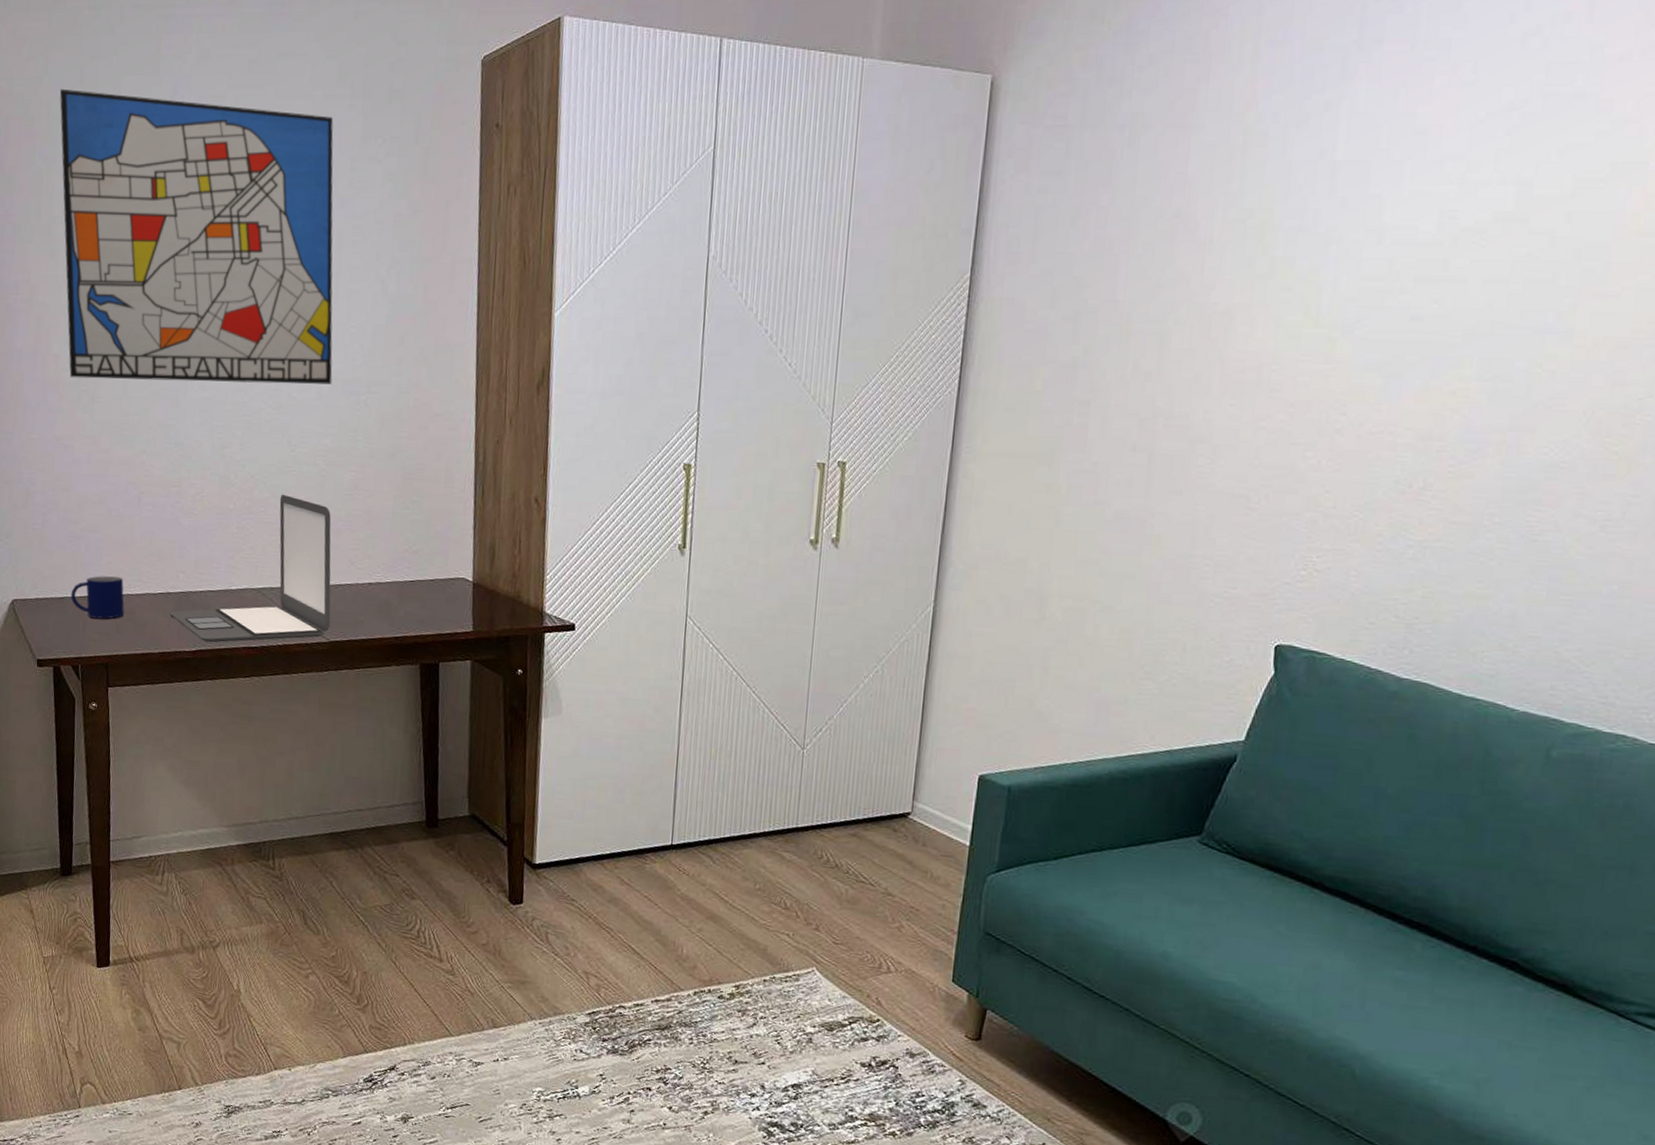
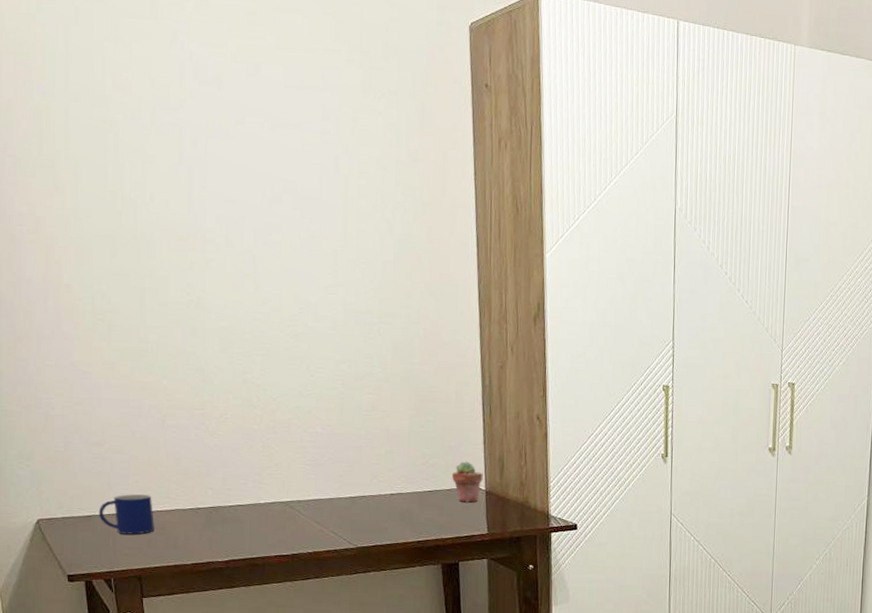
wall art: present [59,88,334,385] -> none [54,27,346,315]
laptop: present [169,494,331,643] -> none [199,415,357,553]
potted succulent: none [437,548,471,596] -> present [452,461,483,503]

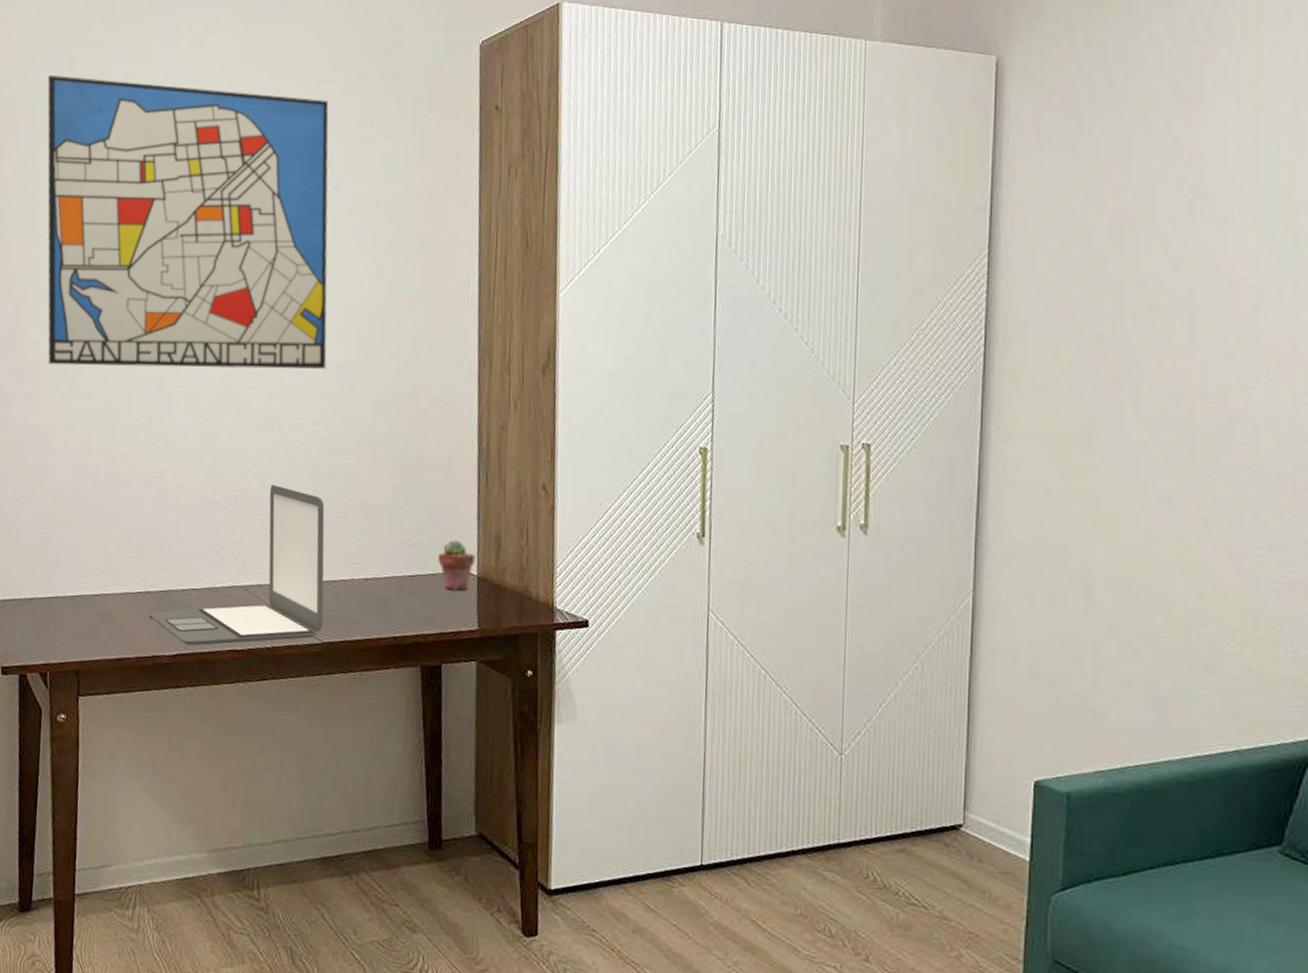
wall art: none [54,27,346,315] -> present [47,75,329,369]
mug: present [98,493,154,535] -> none [41,573,99,621]
laptop: none [199,415,357,553] -> present [147,484,325,646]

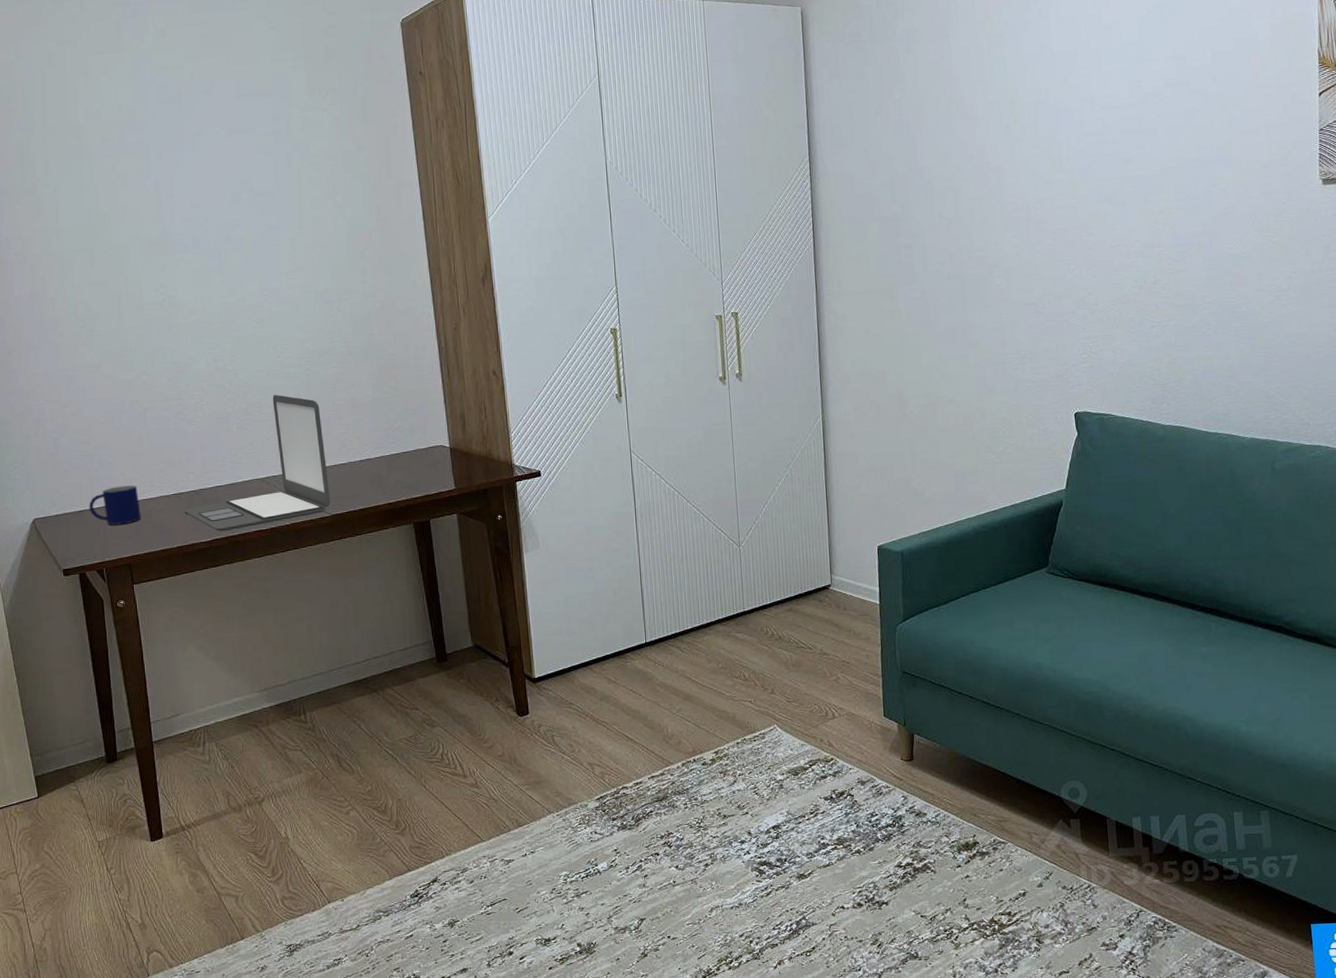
mug: none [41,573,99,621] -> present [89,484,141,525]
wall art: present [47,75,329,369] -> none [31,70,306,317]
potted succulent: present [438,540,476,591] -> none [417,421,447,461]

